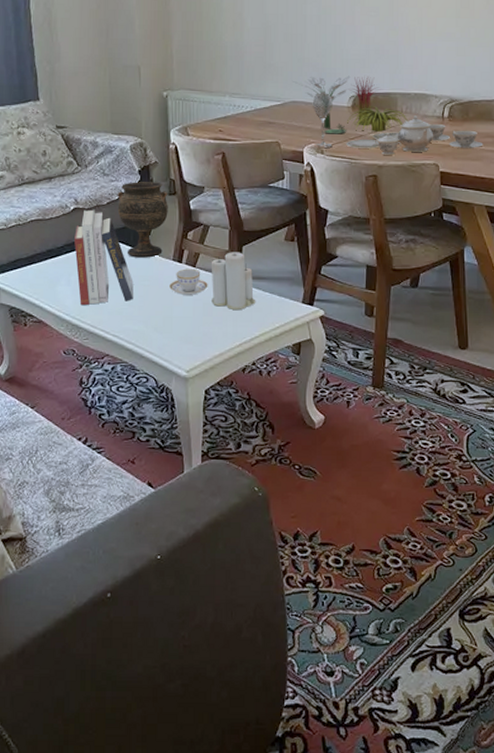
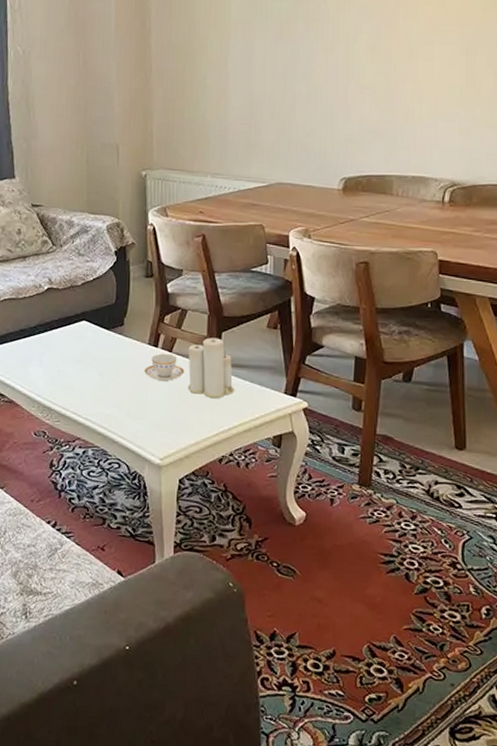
books: present [74,209,134,306] -> none [47,289,107,387]
goblet: present [117,182,168,258] -> none [92,263,145,341]
flower arrangement: present [293,75,408,134] -> none [279,156,404,218]
wineglass: present [312,93,333,149] -> none [299,174,322,233]
tea set: present [346,115,484,156] -> none [335,200,488,242]

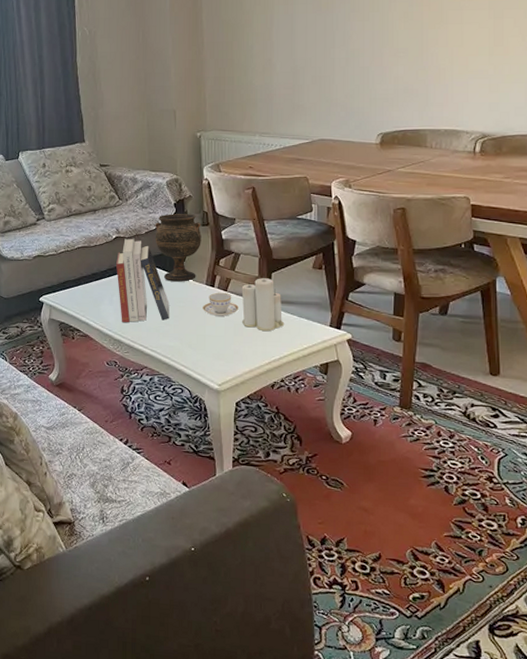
books: none [47,289,107,387] -> present [116,238,170,323]
goblet: none [92,263,145,341] -> present [155,214,202,282]

